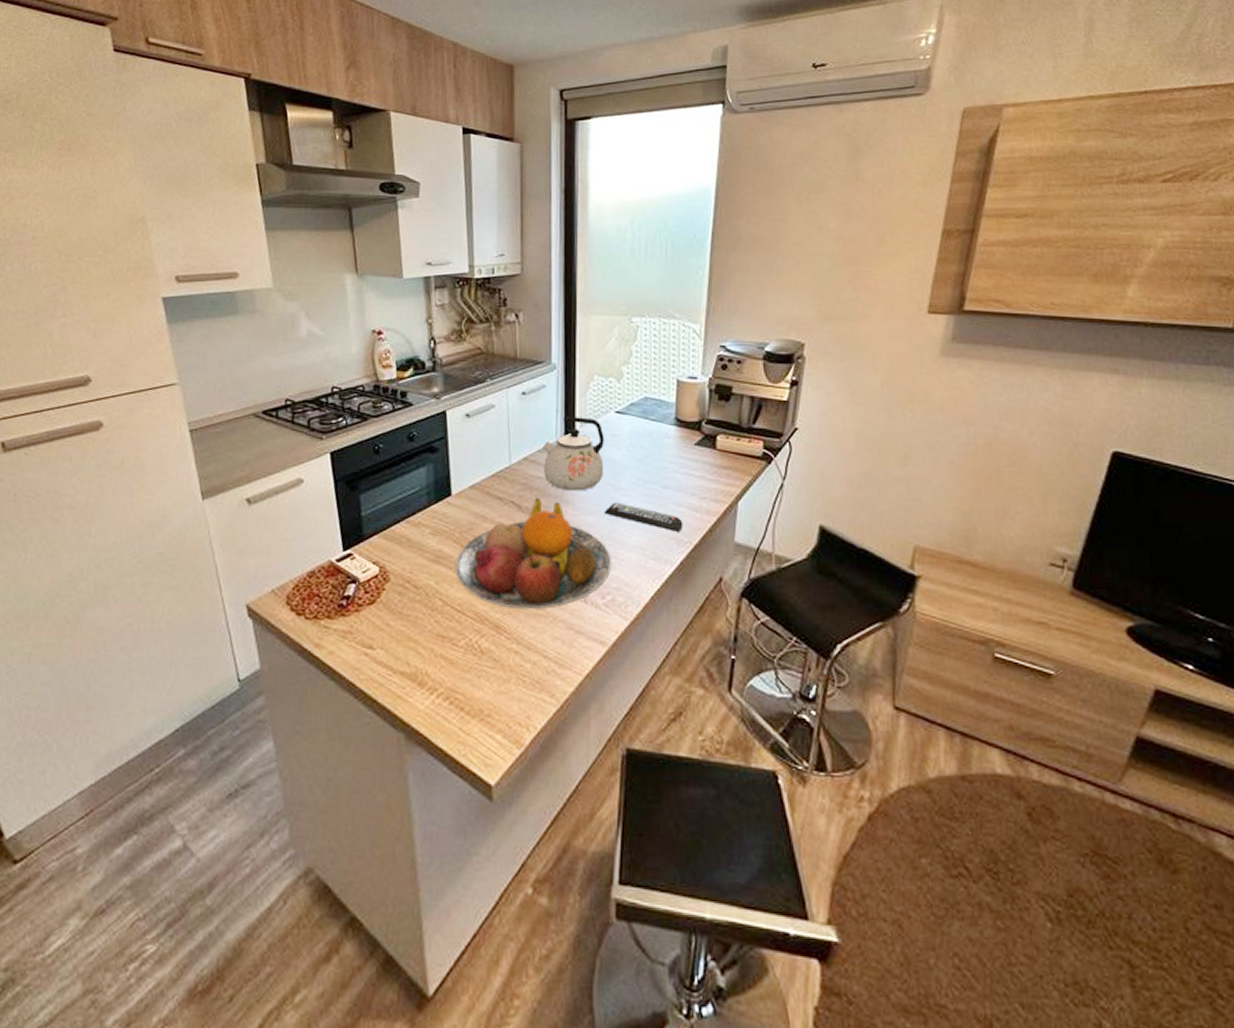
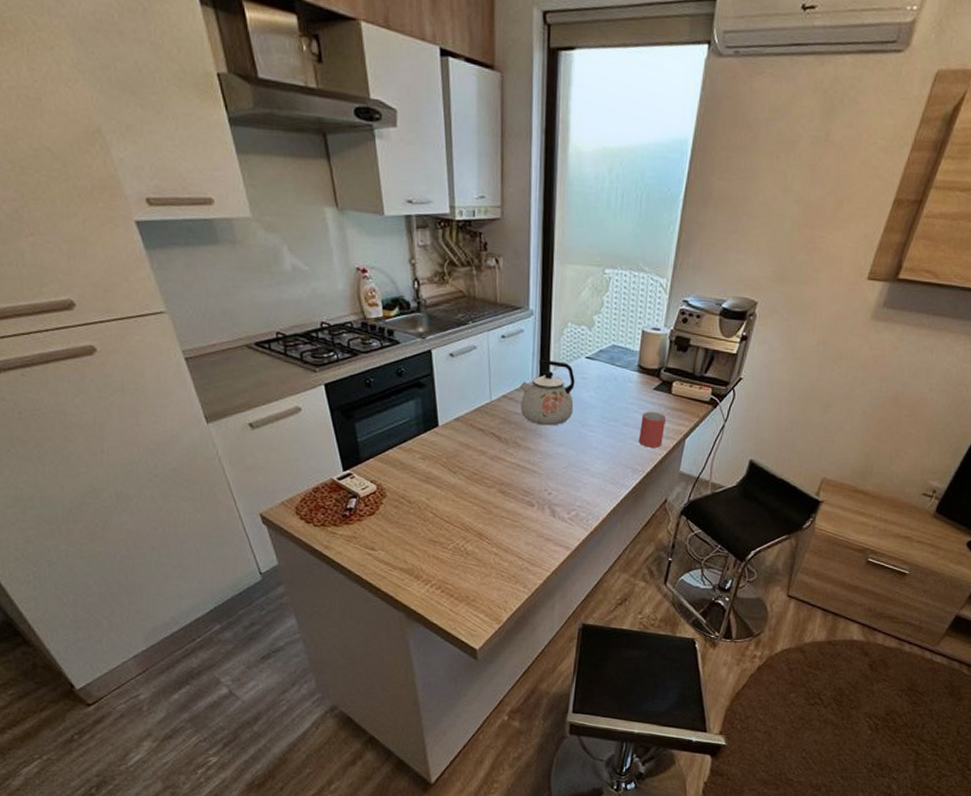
fruit bowl: present [454,498,612,610] -> none [443,431,578,522]
remote control: present [604,502,683,532] -> none [572,436,639,462]
mug: none [682,470,713,513] -> present [638,411,667,448]

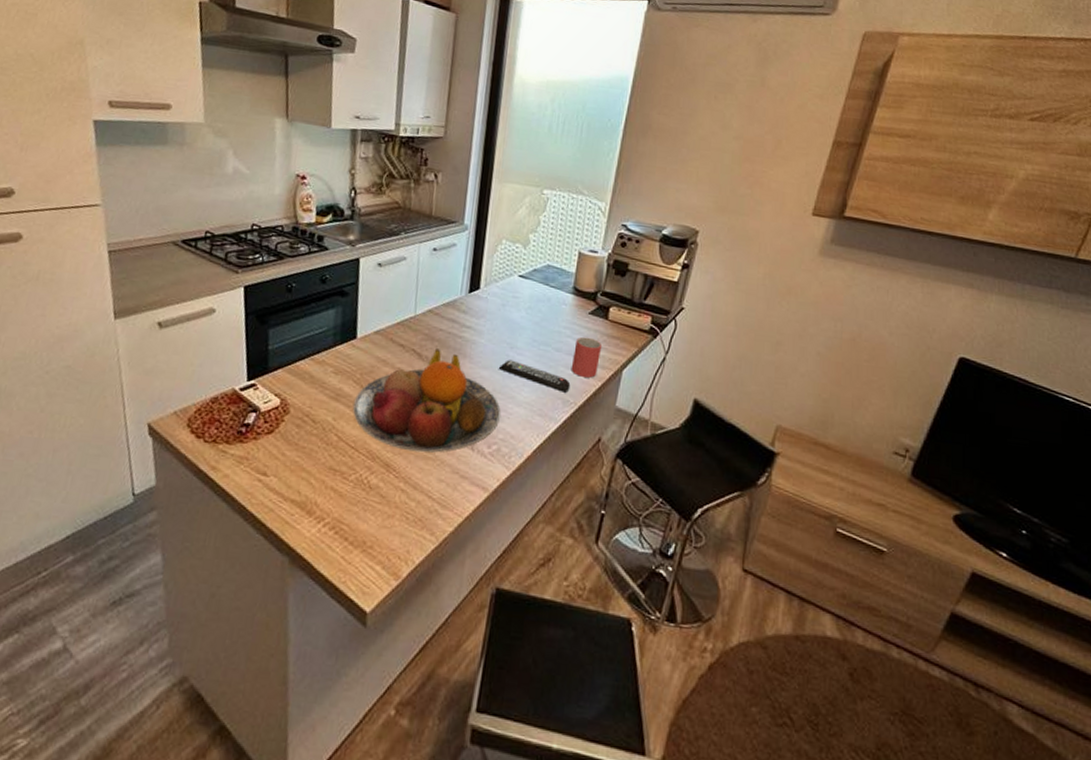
fruit bowl: none [443,431,578,522] -> present [352,348,501,453]
kettle: present [520,359,575,426] -> none [446,274,506,346]
remote control: none [572,436,639,462] -> present [498,360,571,393]

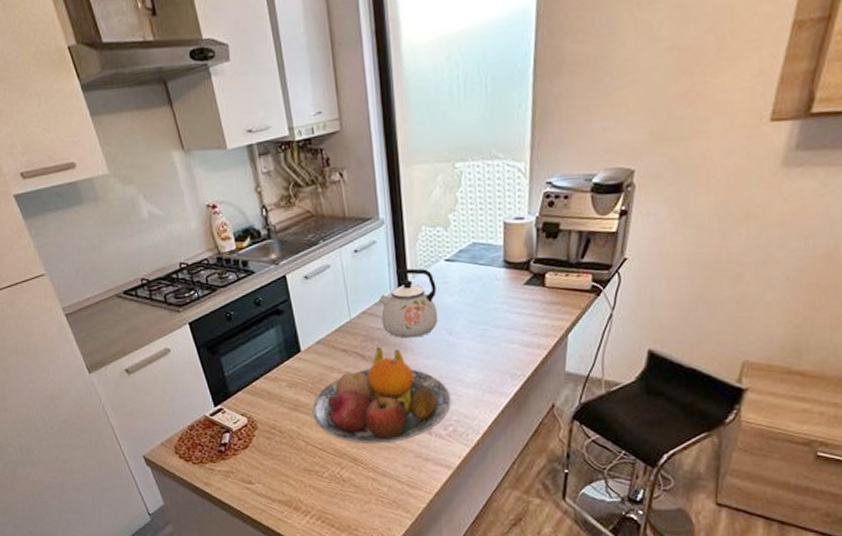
kettle: none [446,274,506,346] -> present [379,268,438,339]
remote control: present [498,360,571,393] -> none [440,345,516,367]
mug: present [571,336,603,378] -> none [513,308,543,349]

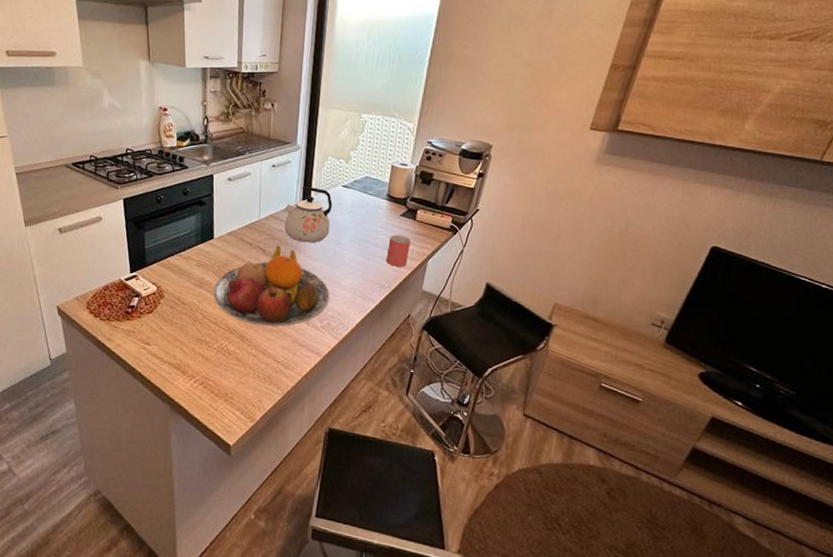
mug: none [513,308,543,349] -> present [386,234,411,267]

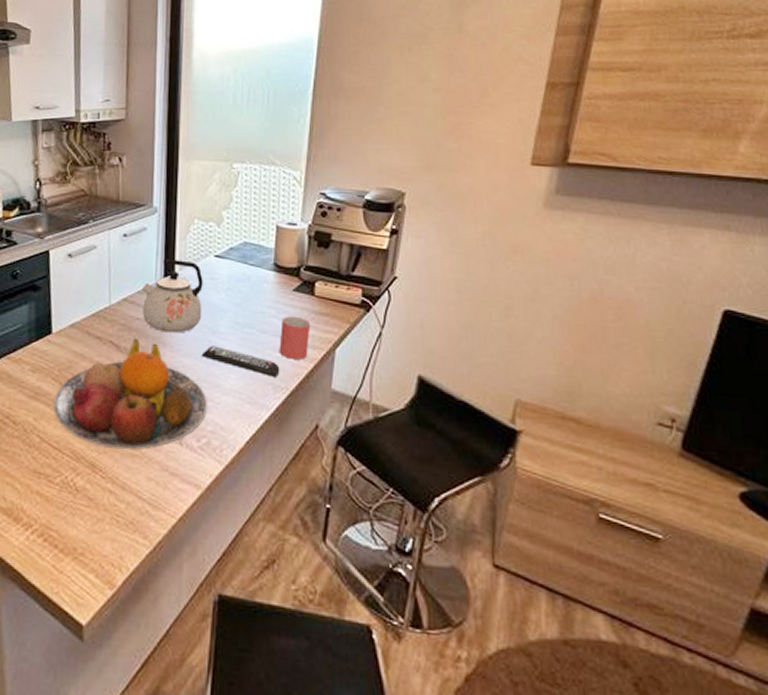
remote control: none [327,254,386,279] -> present [201,345,280,377]

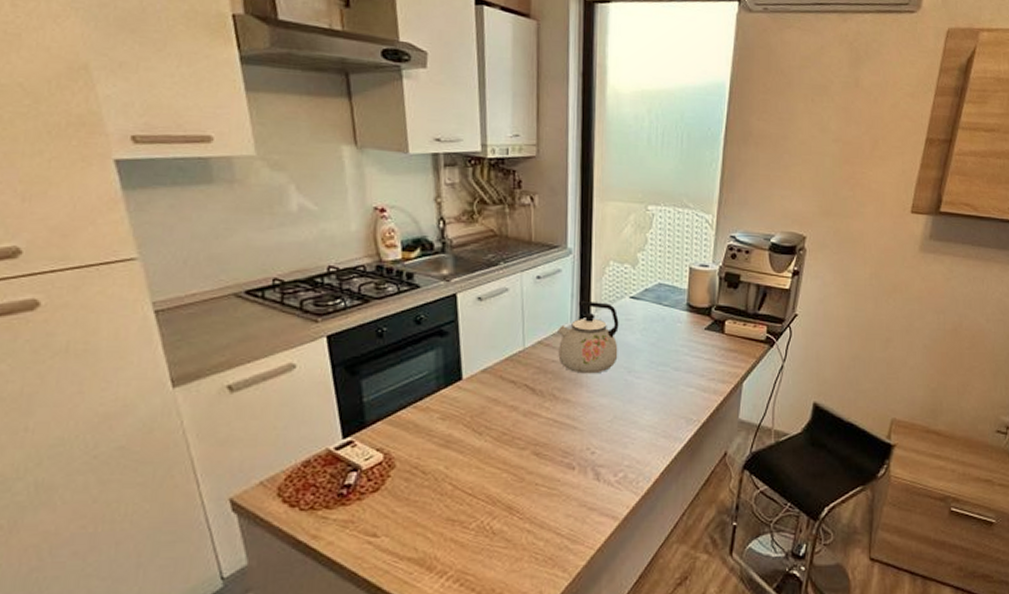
fruit bowl: present [52,339,208,451] -> none [465,381,625,490]
remote control: present [201,345,280,377] -> none [617,384,692,411]
mug: present [279,315,311,360] -> none [691,353,721,393]

